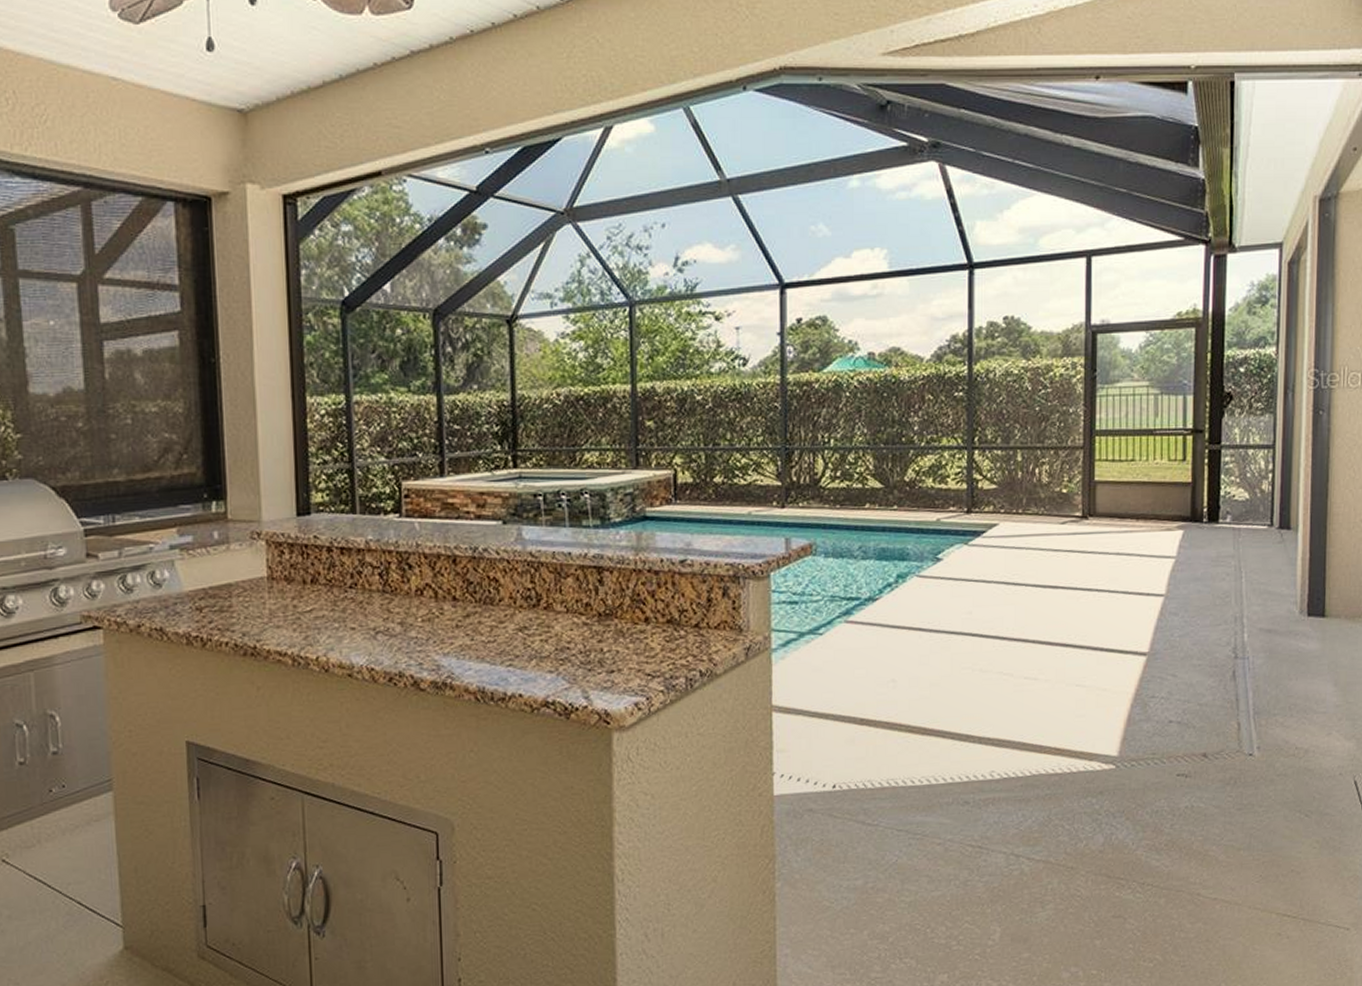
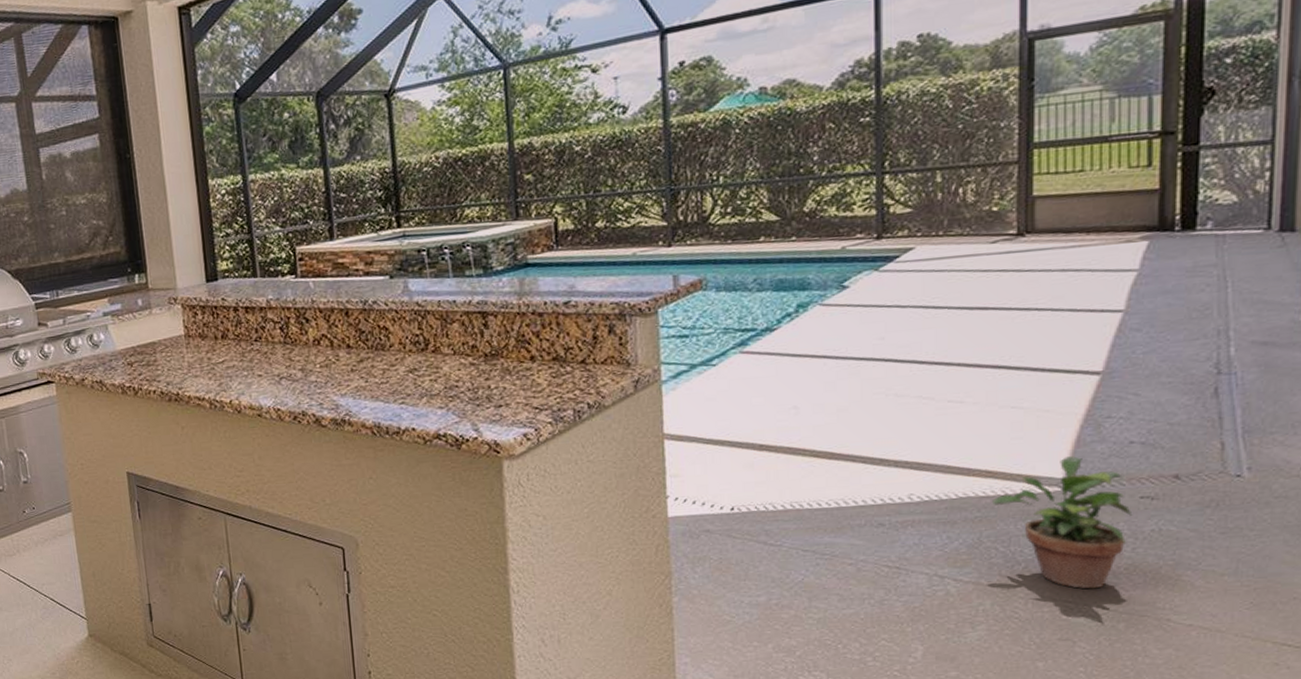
potted plant: none [1060,734,1171,866] -> present [993,456,1133,589]

